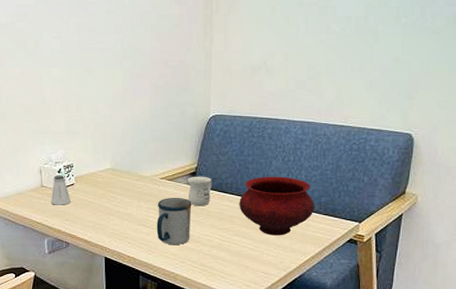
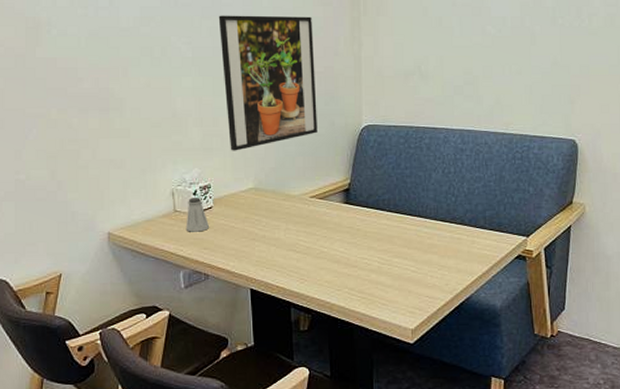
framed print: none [84,13,170,135] -> present [218,15,317,151]
mug: present [156,197,192,245] -> none [308,217,347,272]
mug: present [187,176,212,207] -> none [340,192,368,227]
bowl: present [239,176,314,236] -> none [398,190,479,255]

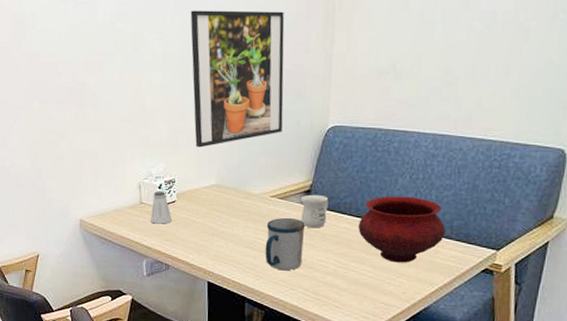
mug: none [308,217,347,272] -> present [265,217,306,271]
mug: none [340,192,368,227] -> present [300,194,329,228]
bowl: none [398,190,479,255] -> present [358,196,445,263]

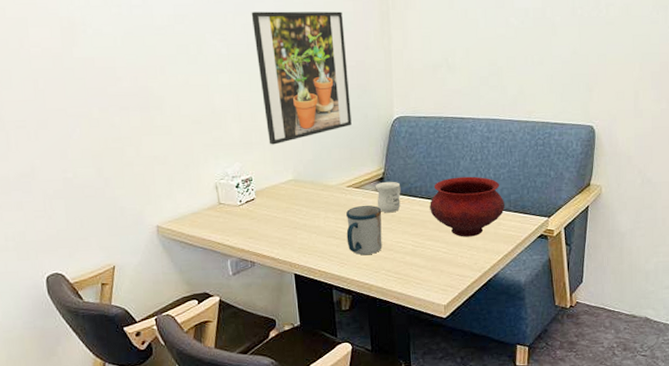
saltshaker: present [150,191,172,224] -> none [230,190,253,223]

